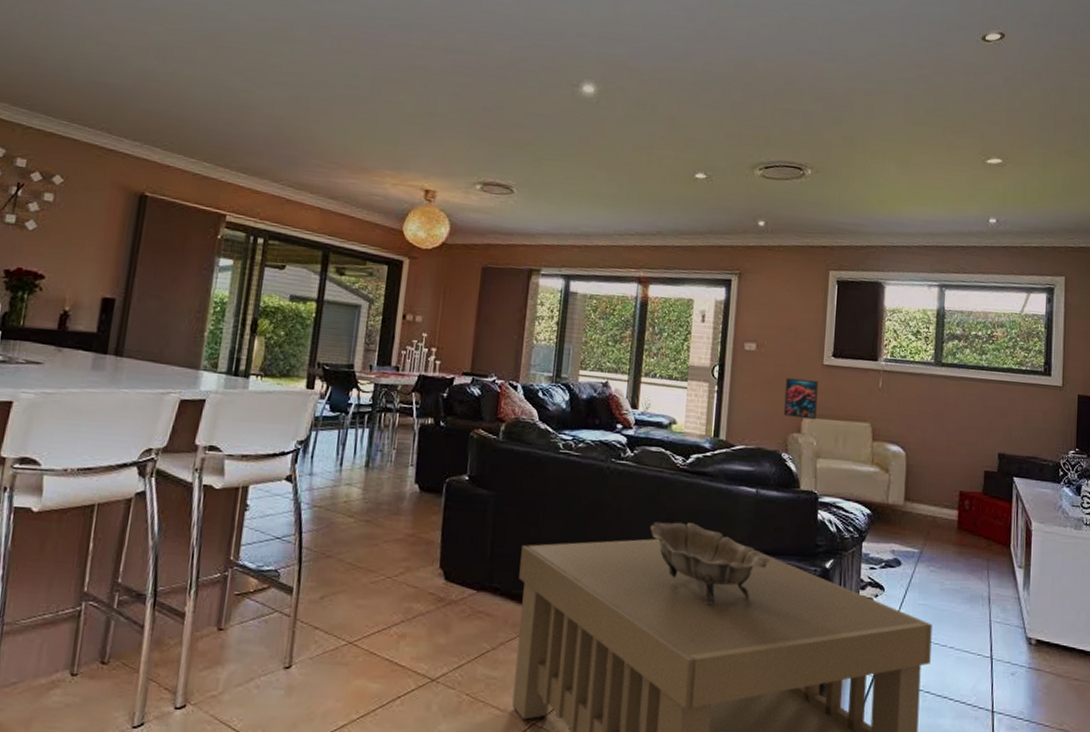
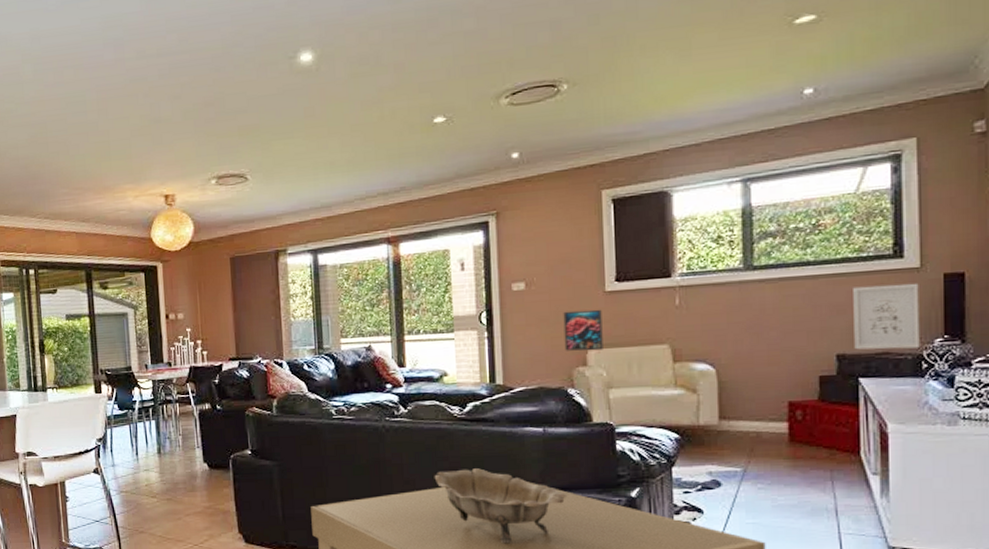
wall art: none [1012,395,1061,457] -> present [853,283,920,350]

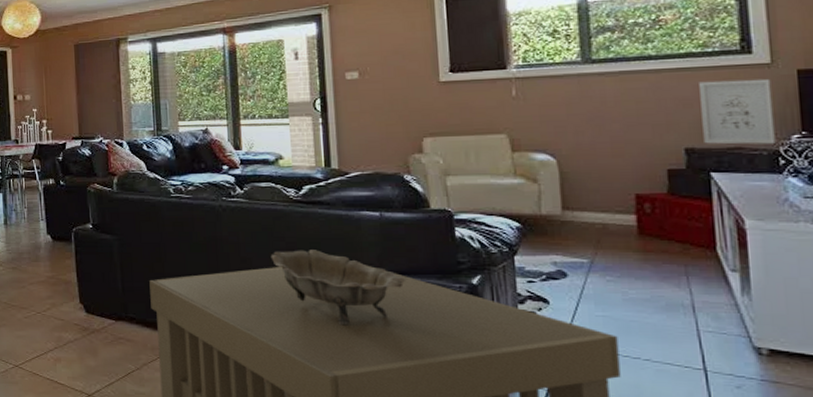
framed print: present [563,309,603,351] -> none [397,98,439,139]

